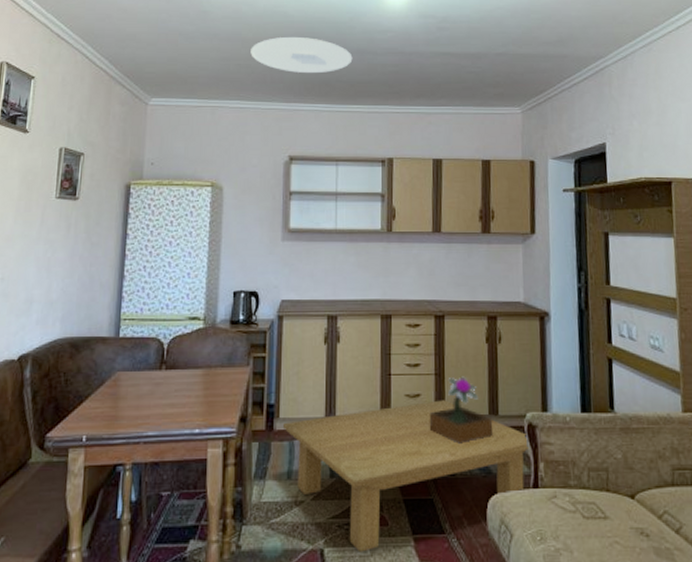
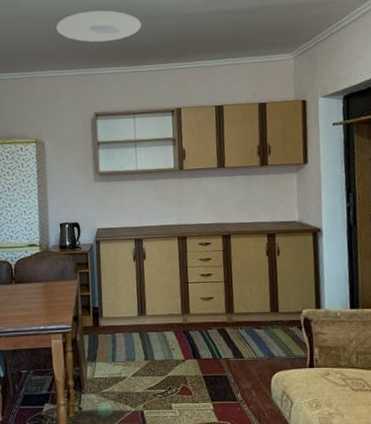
coffee table: present [282,400,529,552] -> none [105,301,305,414]
potted flower: present [429,376,493,444] -> none [221,282,275,334]

